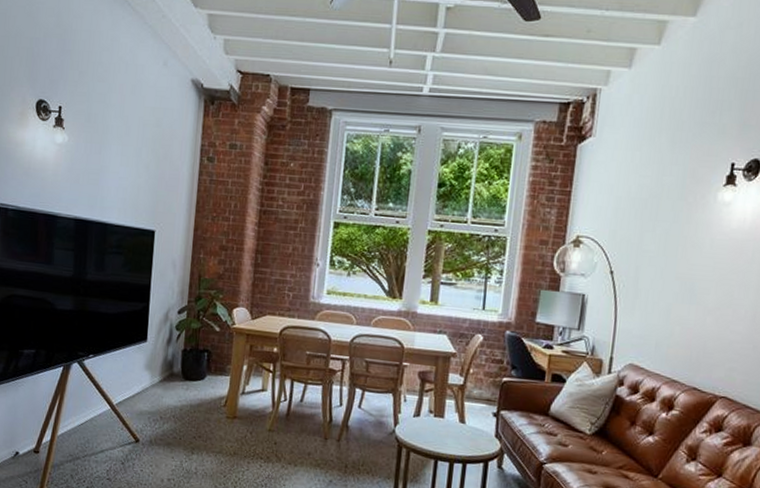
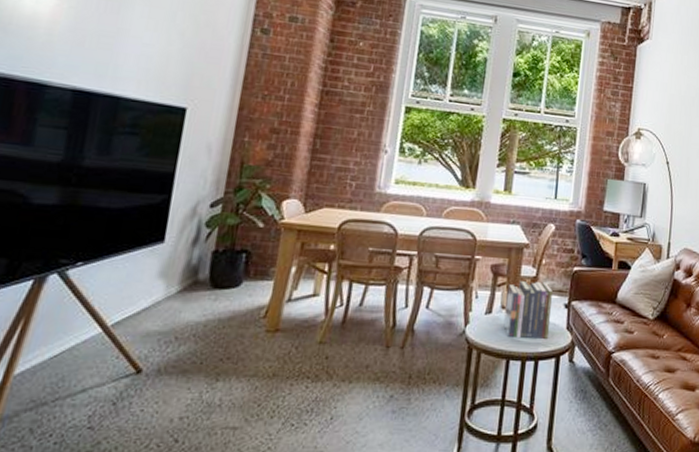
books: none [431,387,481,445] -> present [503,280,553,340]

